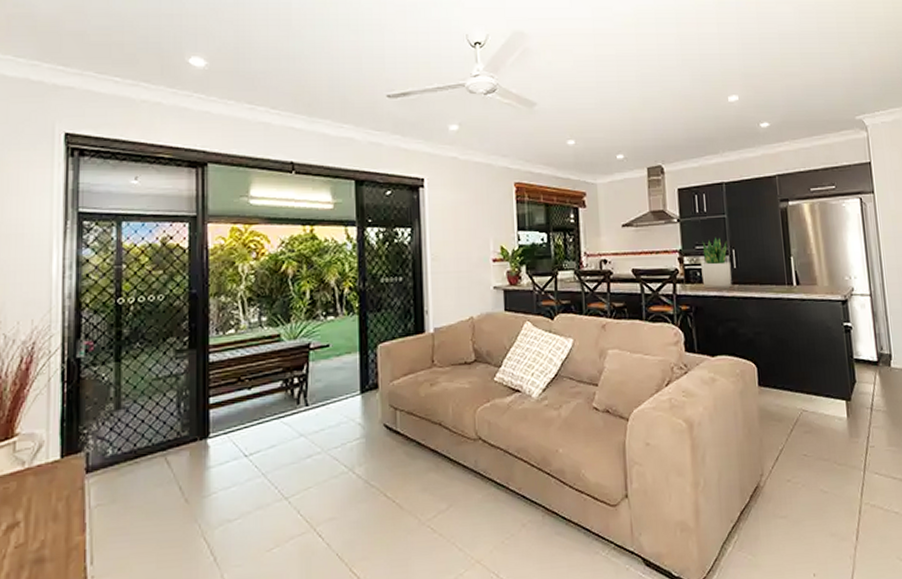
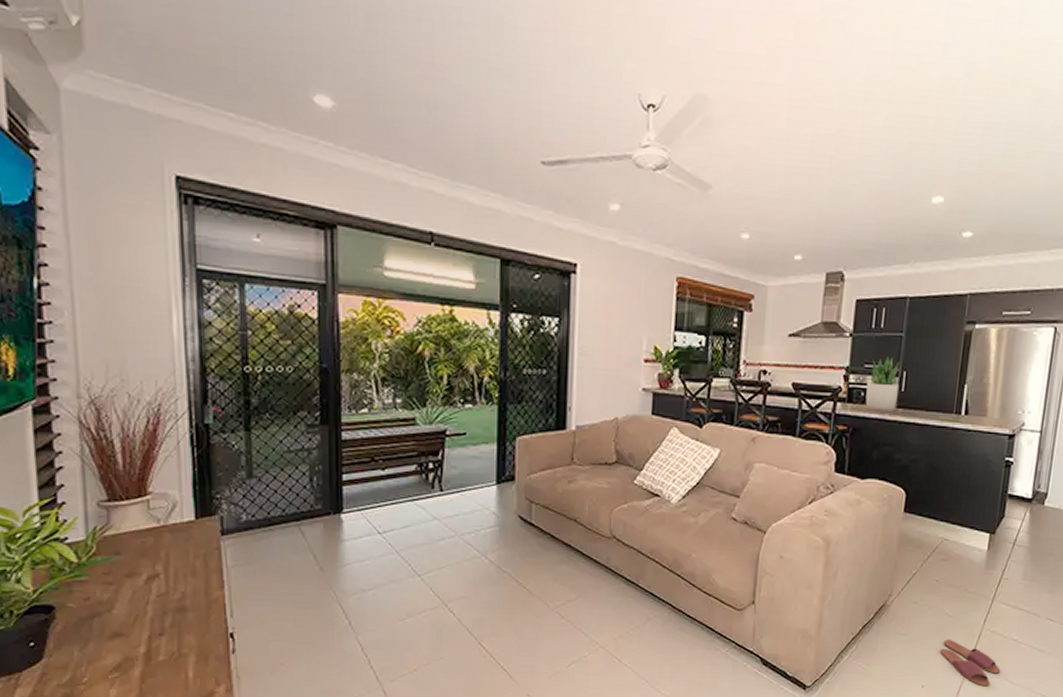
slippers: none [823,517,889,569] -> present [939,639,1000,687]

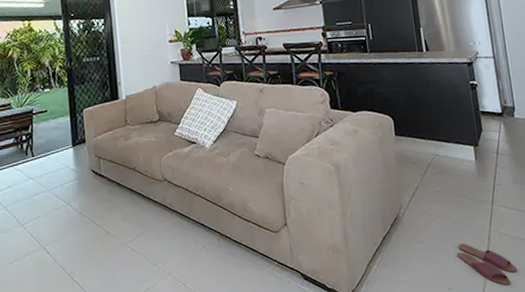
planter: present [865,356,900,413] -> none [341,14,369,58]

